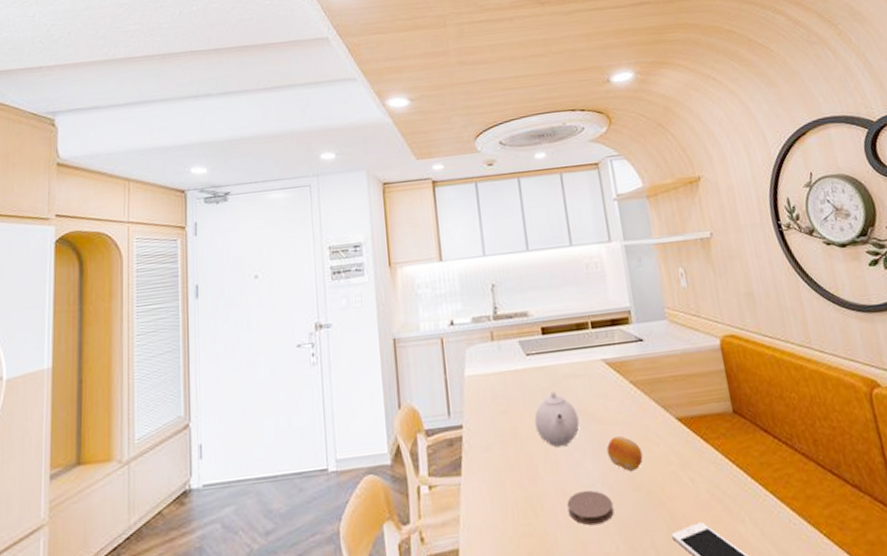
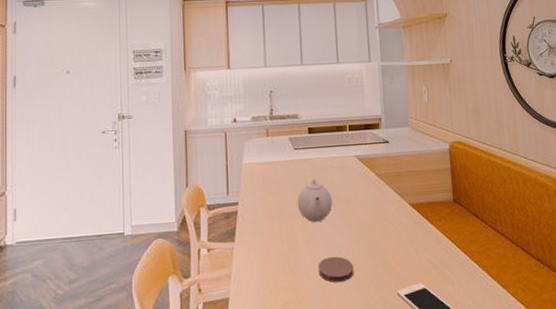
fruit: present [606,436,643,472] -> none [352,216,381,244]

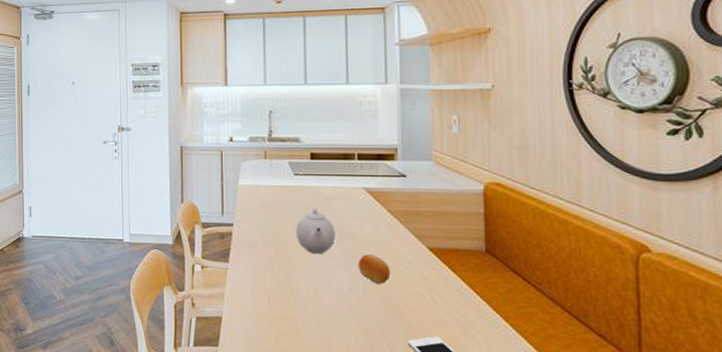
coaster: present [318,256,354,283] -> none [316,292,357,321]
fruit: none [352,216,381,244] -> present [357,254,391,285]

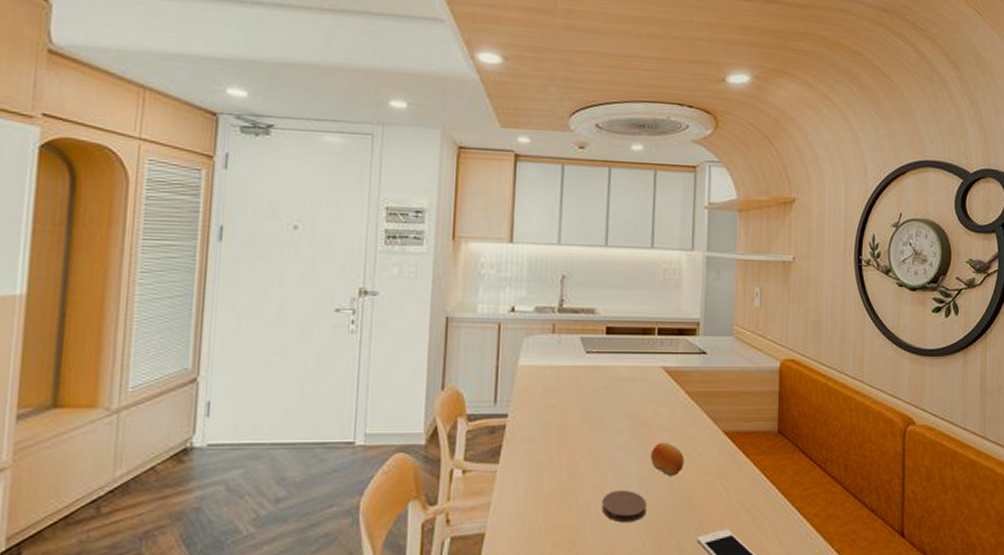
teapot: present [295,207,336,254] -> none [583,391,628,445]
coaster: none [316,292,357,321] -> present [601,489,647,523]

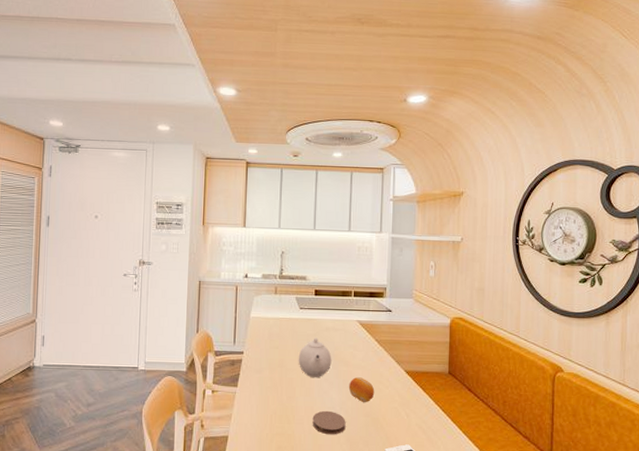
teapot: none [583,391,628,445] -> present [298,337,332,377]

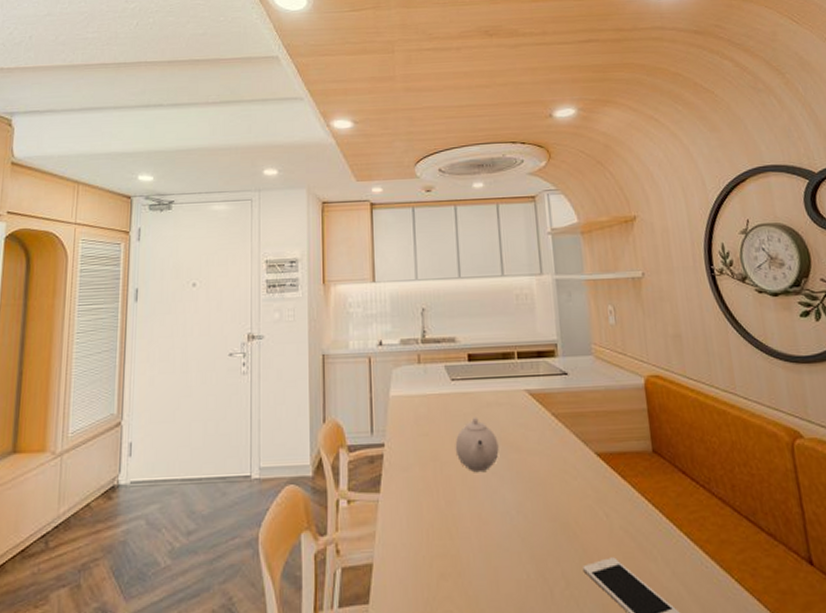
coaster: present [312,410,346,435] -> none [481,516,527,552]
fruit: present [348,377,375,403] -> none [524,467,560,503]

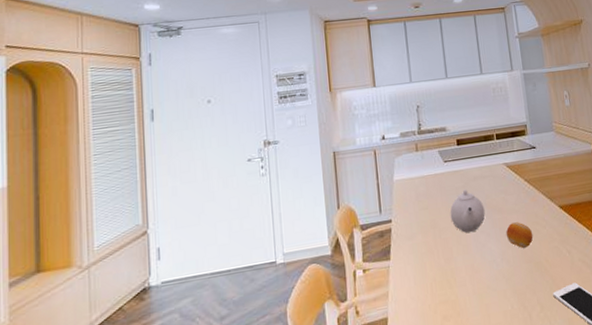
fruit: none [524,467,560,503] -> present [506,222,533,249]

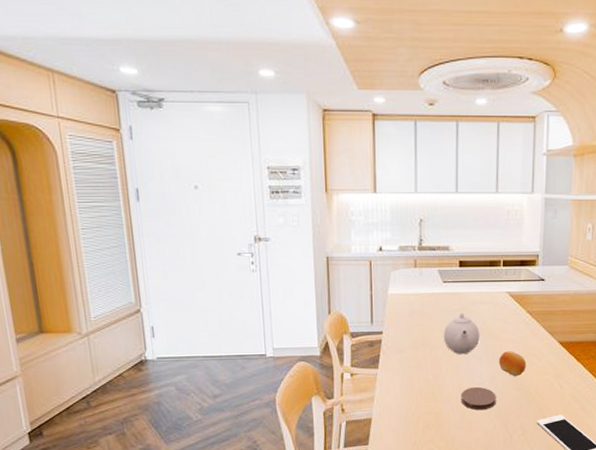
coaster: none [474,264,510,291] -> present [461,386,496,411]

